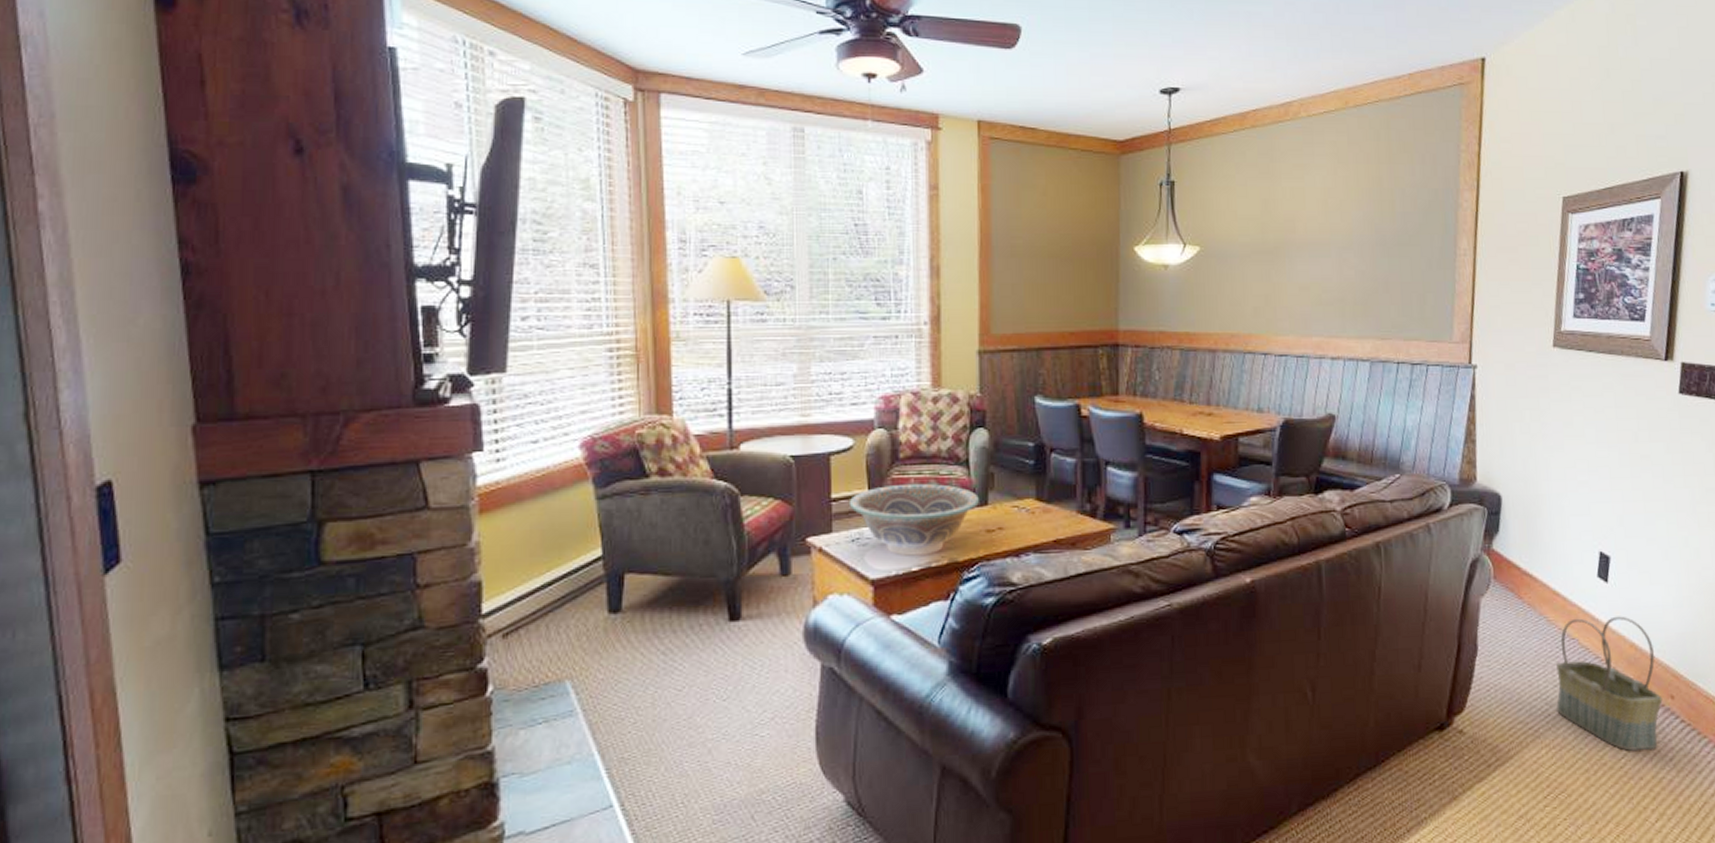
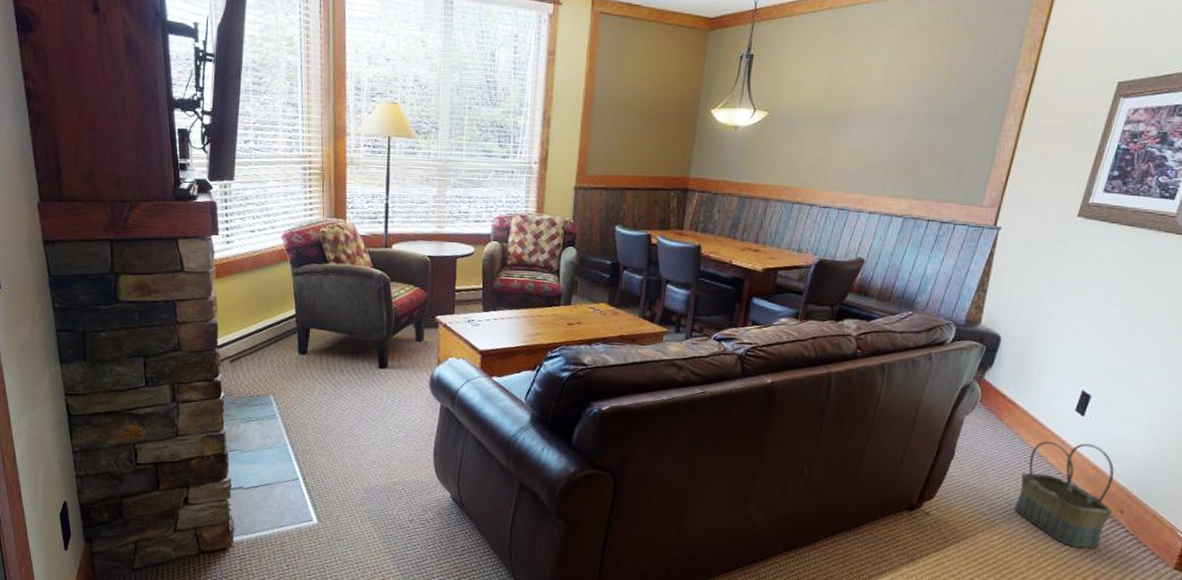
decorative bowl: present [848,483,979,556] -> none [467,283,565,337]

